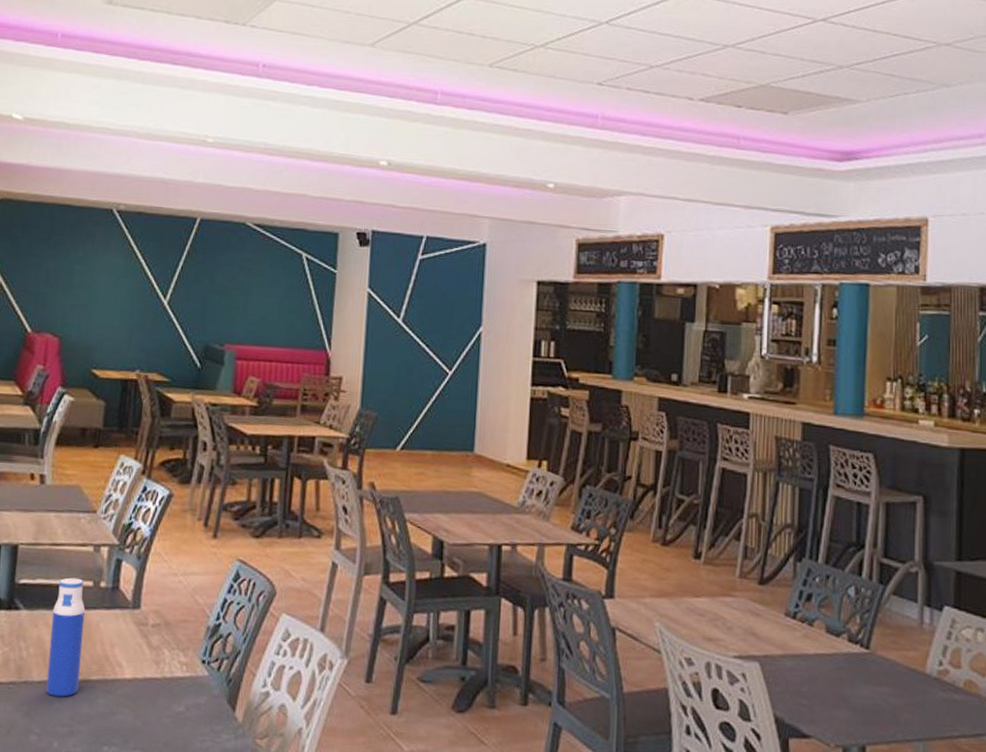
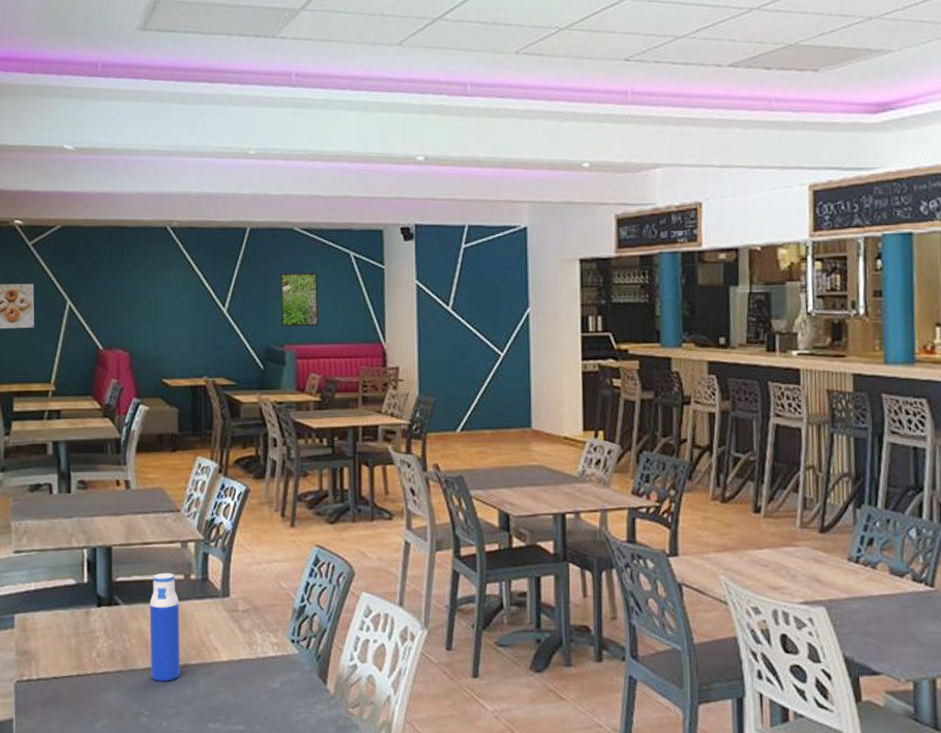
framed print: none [223,268,267,327] -> present [281,272,319,327]

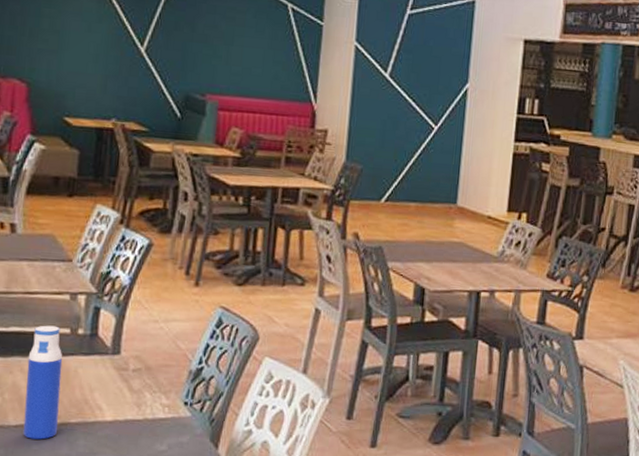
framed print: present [281,272,319,327] -> none [204,17,251,78]

